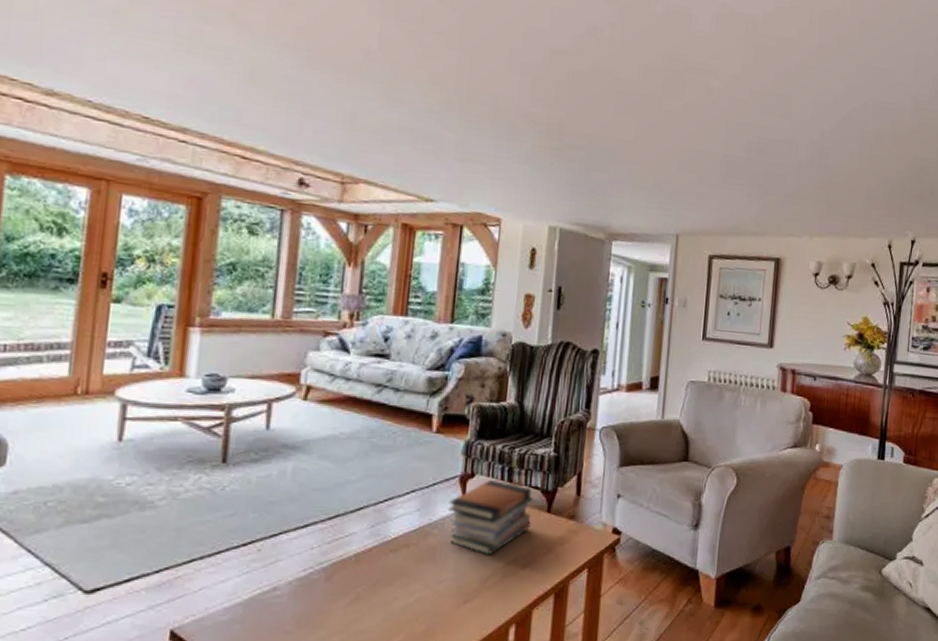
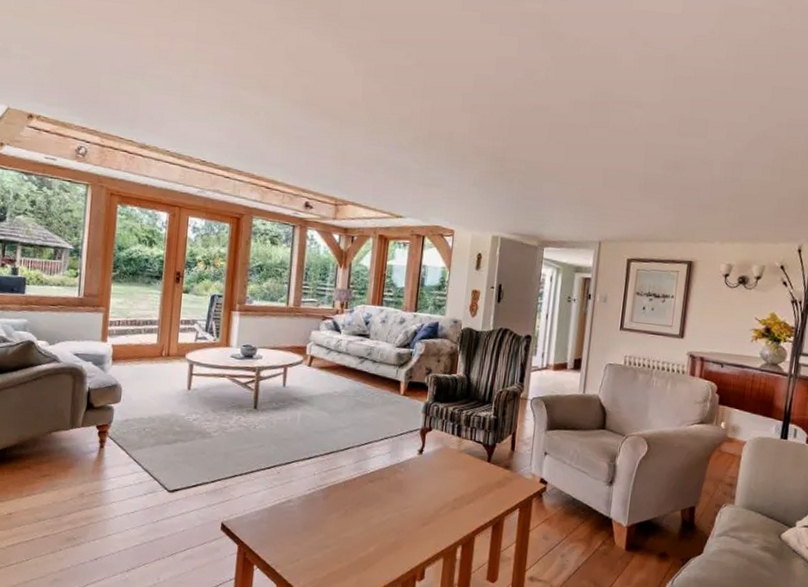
book stack: present [448,480,533,556] -> none [411,434,477,492]

